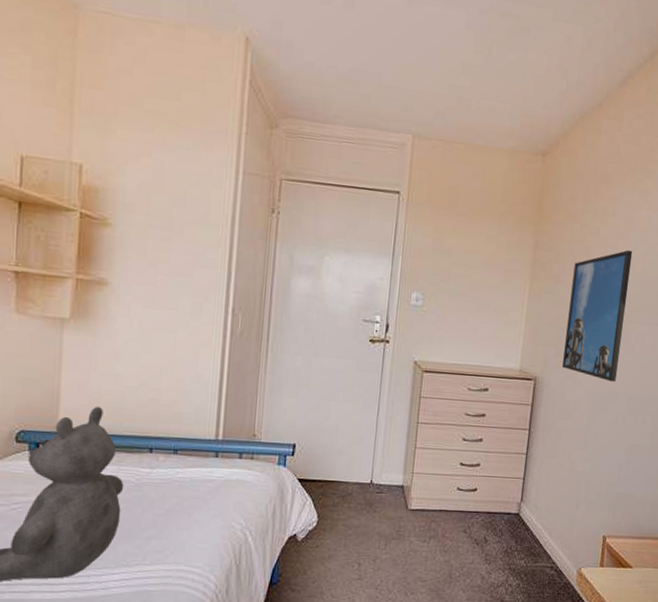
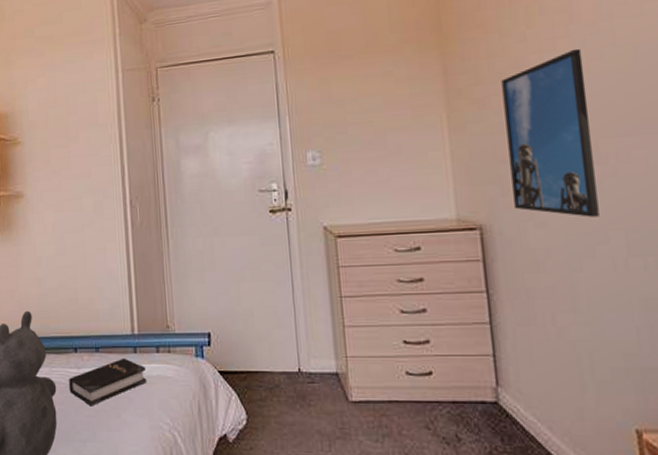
hardback book: none [138,461,226,506] -> present [69,357,147,406]

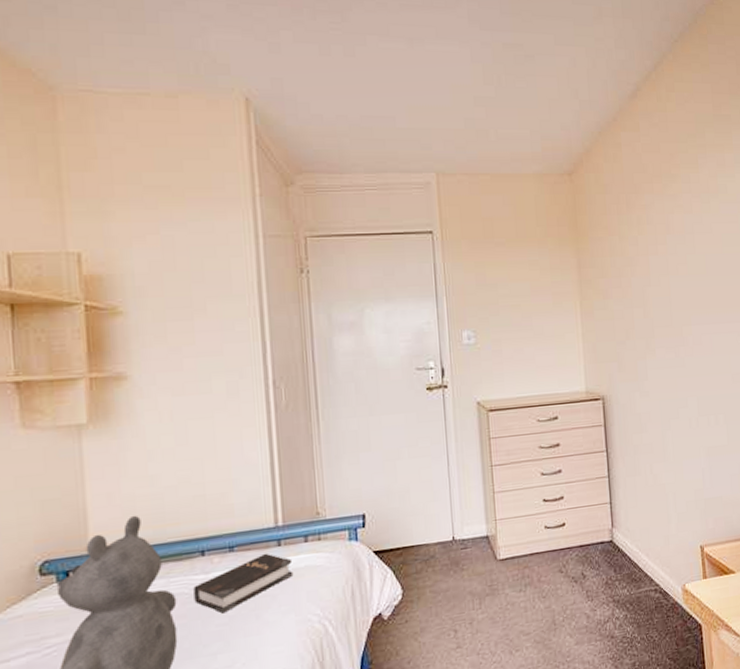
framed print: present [501,48,599,218] -> none [620,254,682,387]

